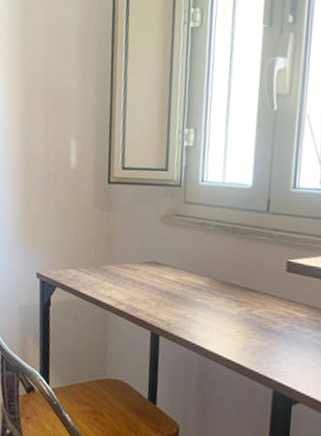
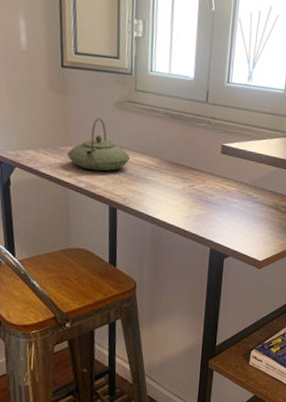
teapot: none [109,233,177,293] -> present [67,117,131,172]

